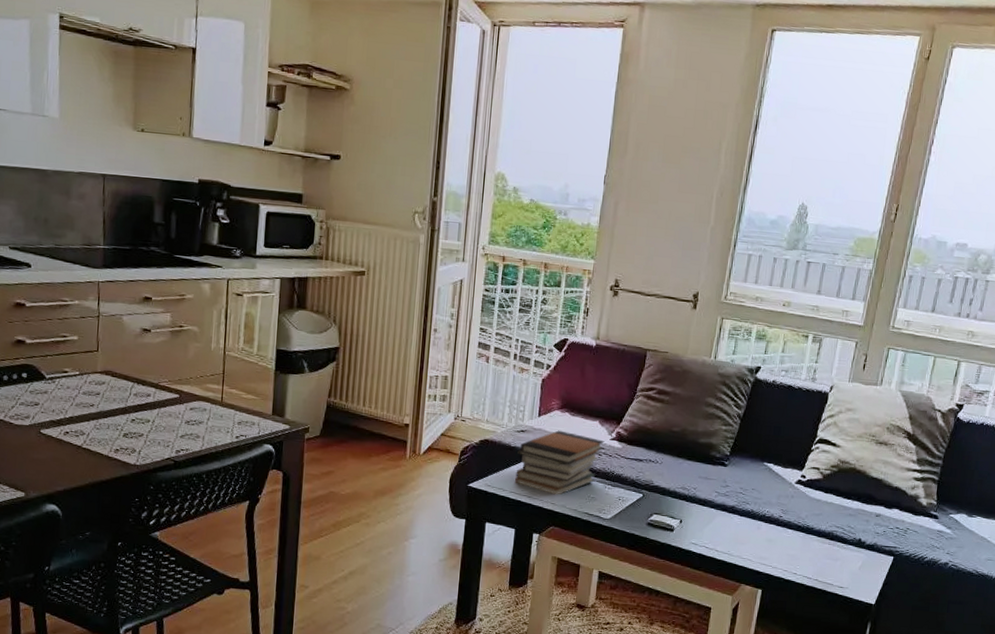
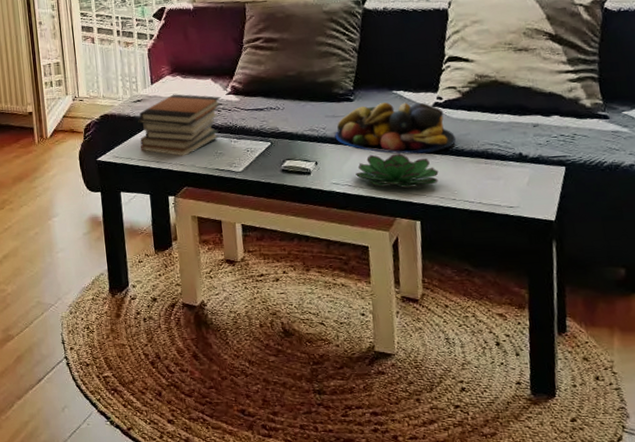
fruit bowl: none [703,472,810,527] -> present [335,102,456,155]
succulent plant: none [714,520,788,558] -> present [356,153,439,189]

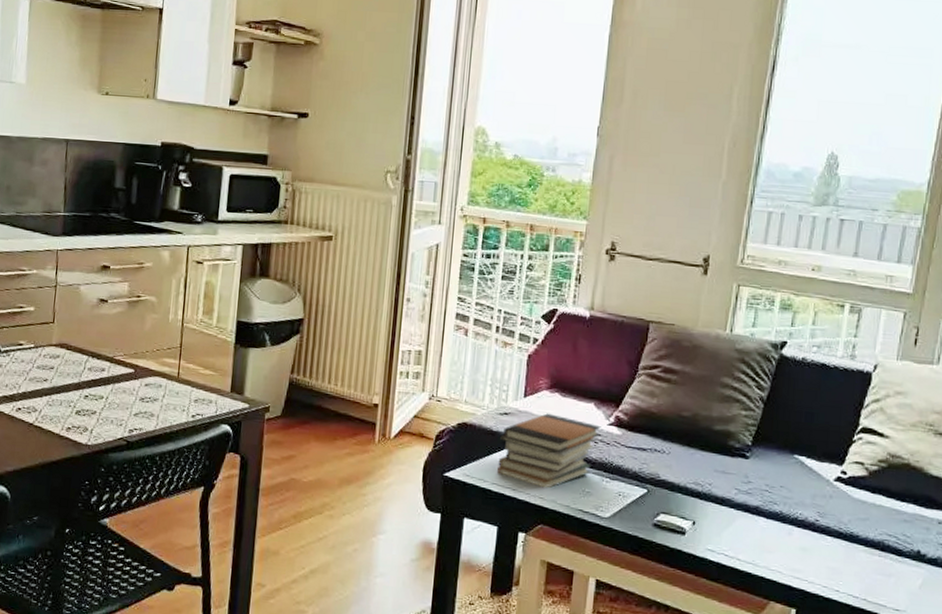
fruit bowl: present [335,102,456,155] -> none [720,466,853,533]
succulent plant: present [356,153,439,189] -> none [735,523,827,570]

